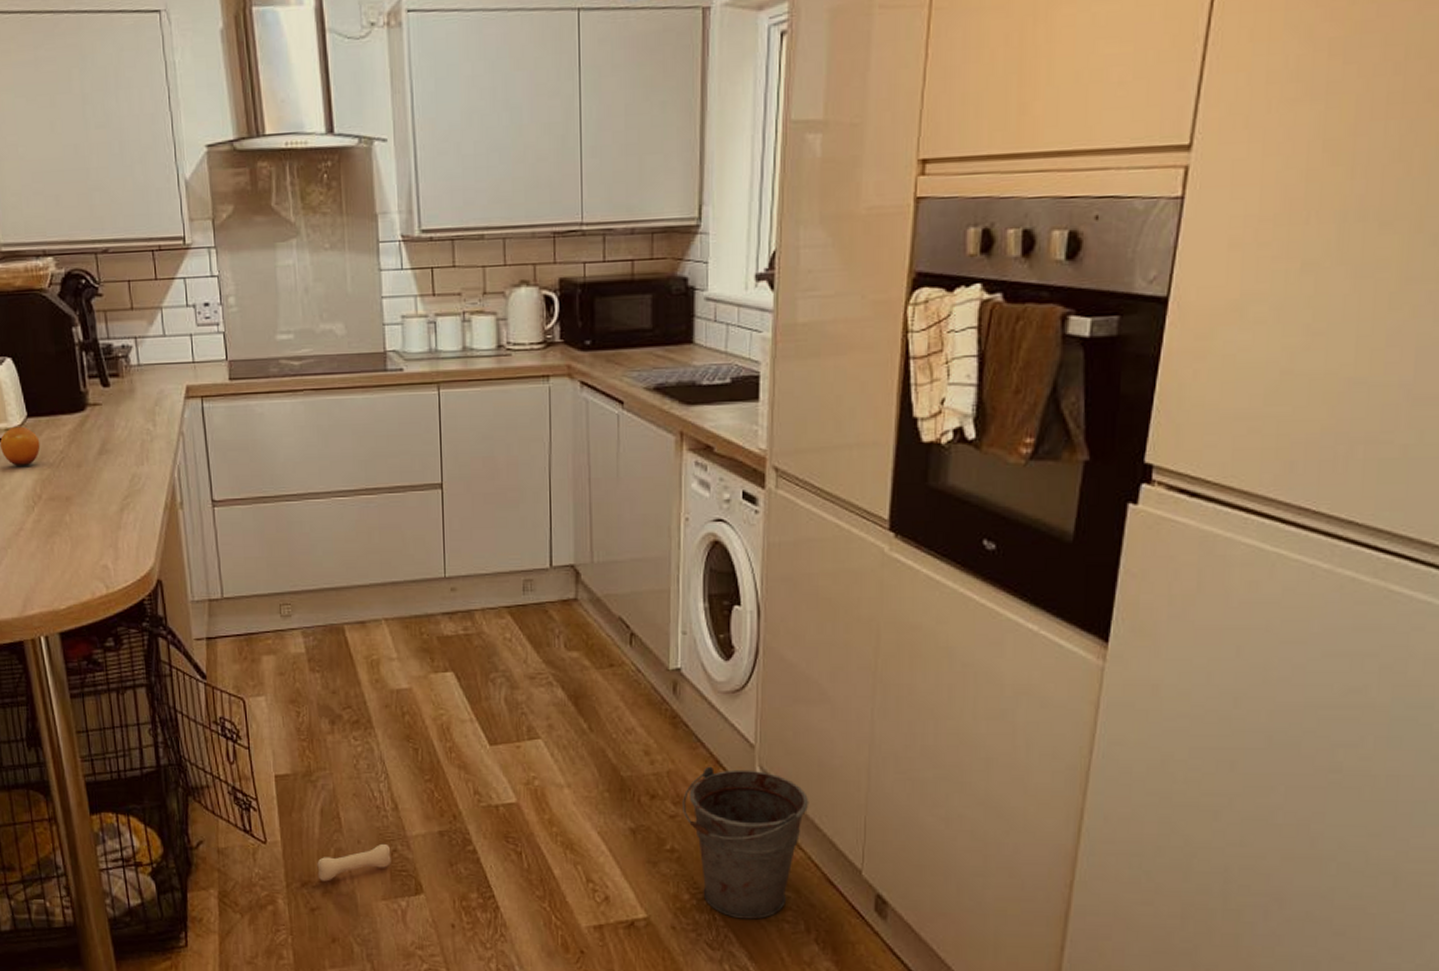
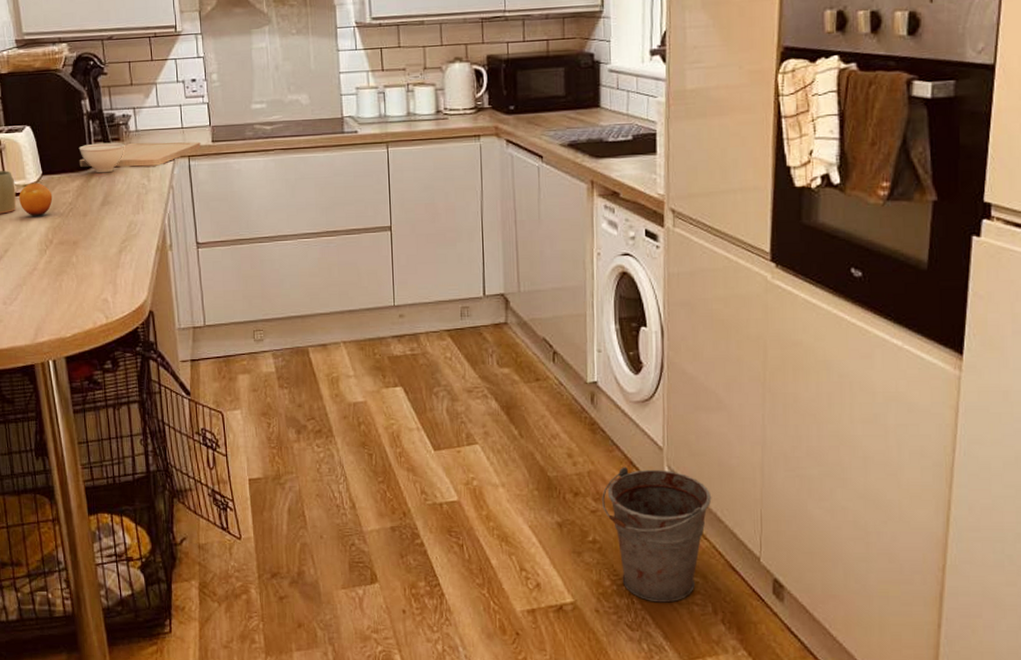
bowl: none [70,378,126,416] -> present [78,142,125,173]
cutting board: none [71,379,216,409] -> present [79,141,201,168]
dog toy: present [317,843,392,882] -> none [285,538,350,573]

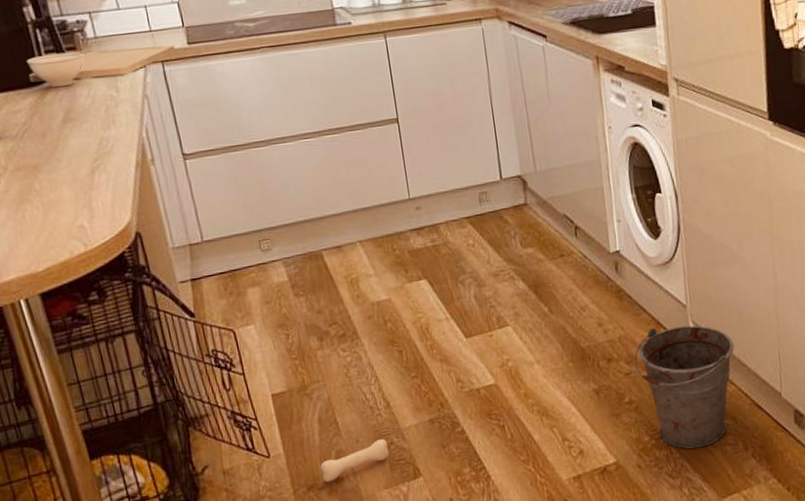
dog toy: none [285,538,350,573] -> present [320,438,390,482]

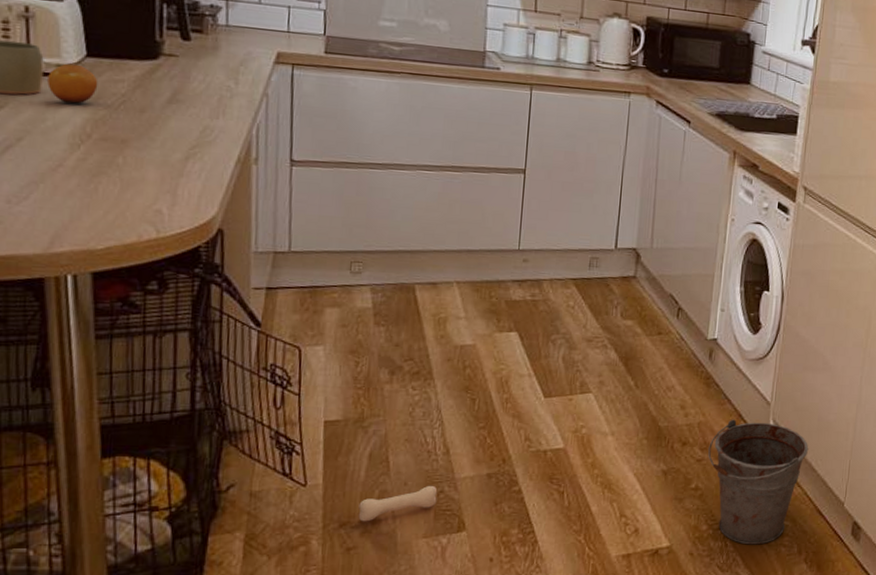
bowl: present [26,51,84,88] -> none [143,30,209,68]
cutting board: present [28,44,176,82] -> none [142,38,310,69]

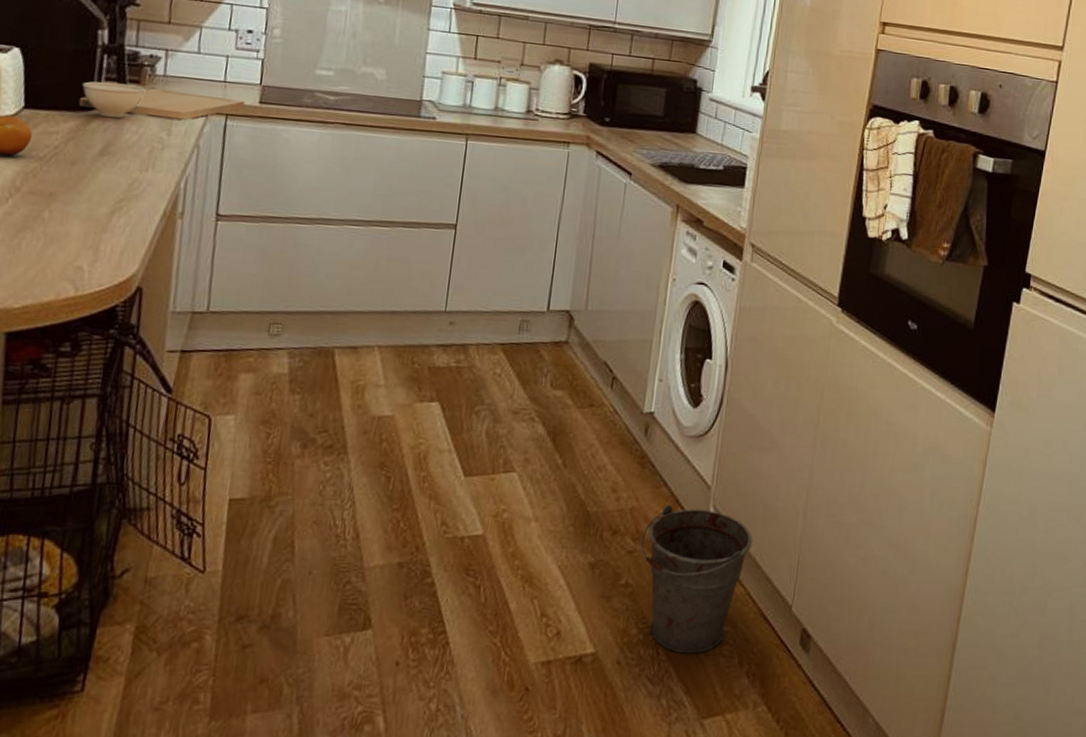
cutting board: none [142,38,310,69] -> present [78,88,245,120]
bowl: none [143,30,209,68] -> present [81,81,146,119]
dog toy: present [358,485,438,522] -> none [257,574,344,616]

